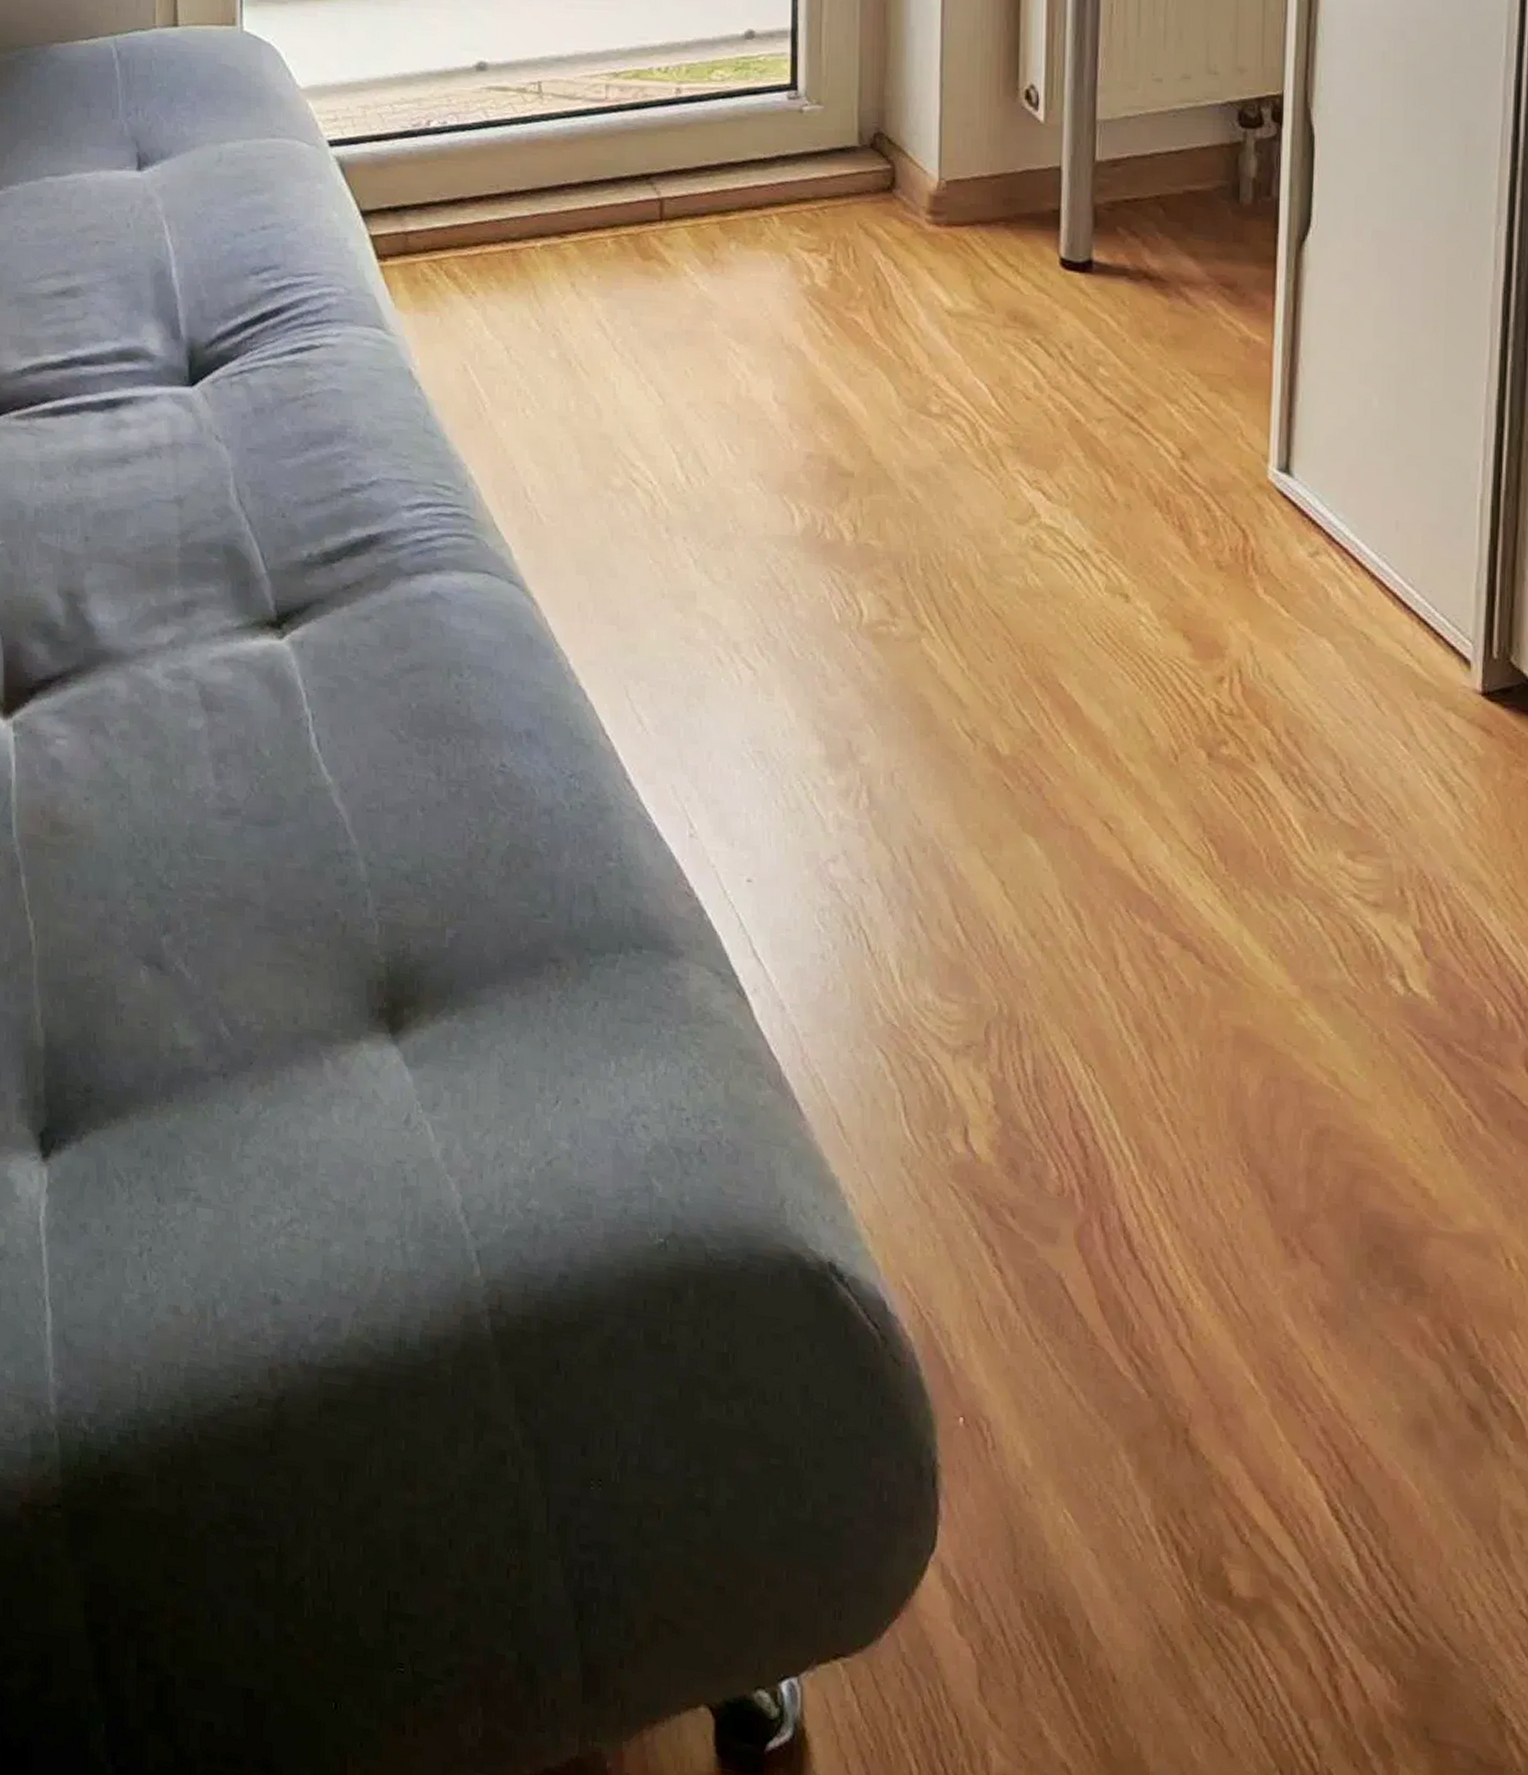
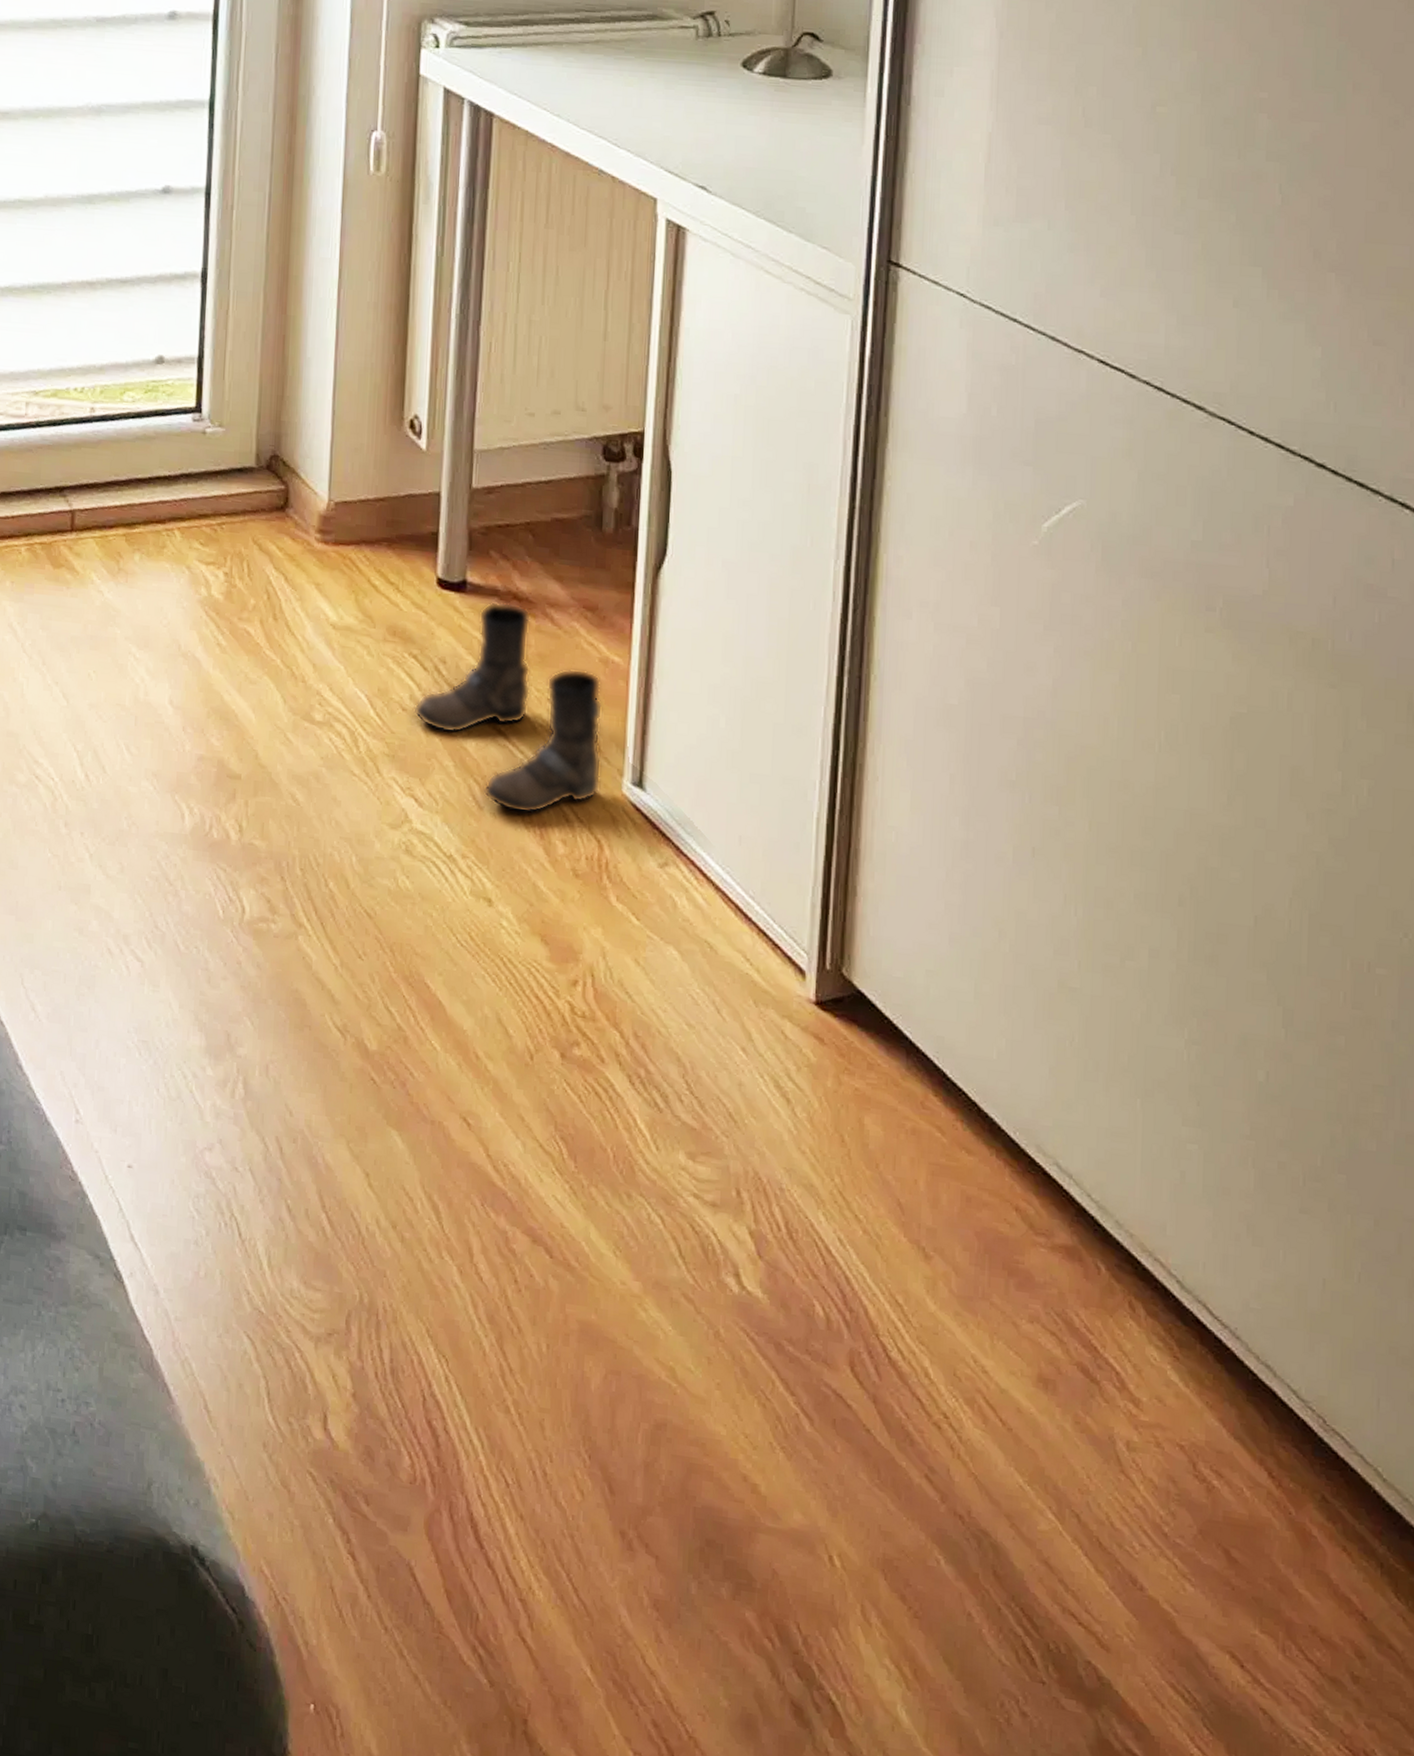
boots: none [1038,281,1245,505] -> present [413,601,603,814]

